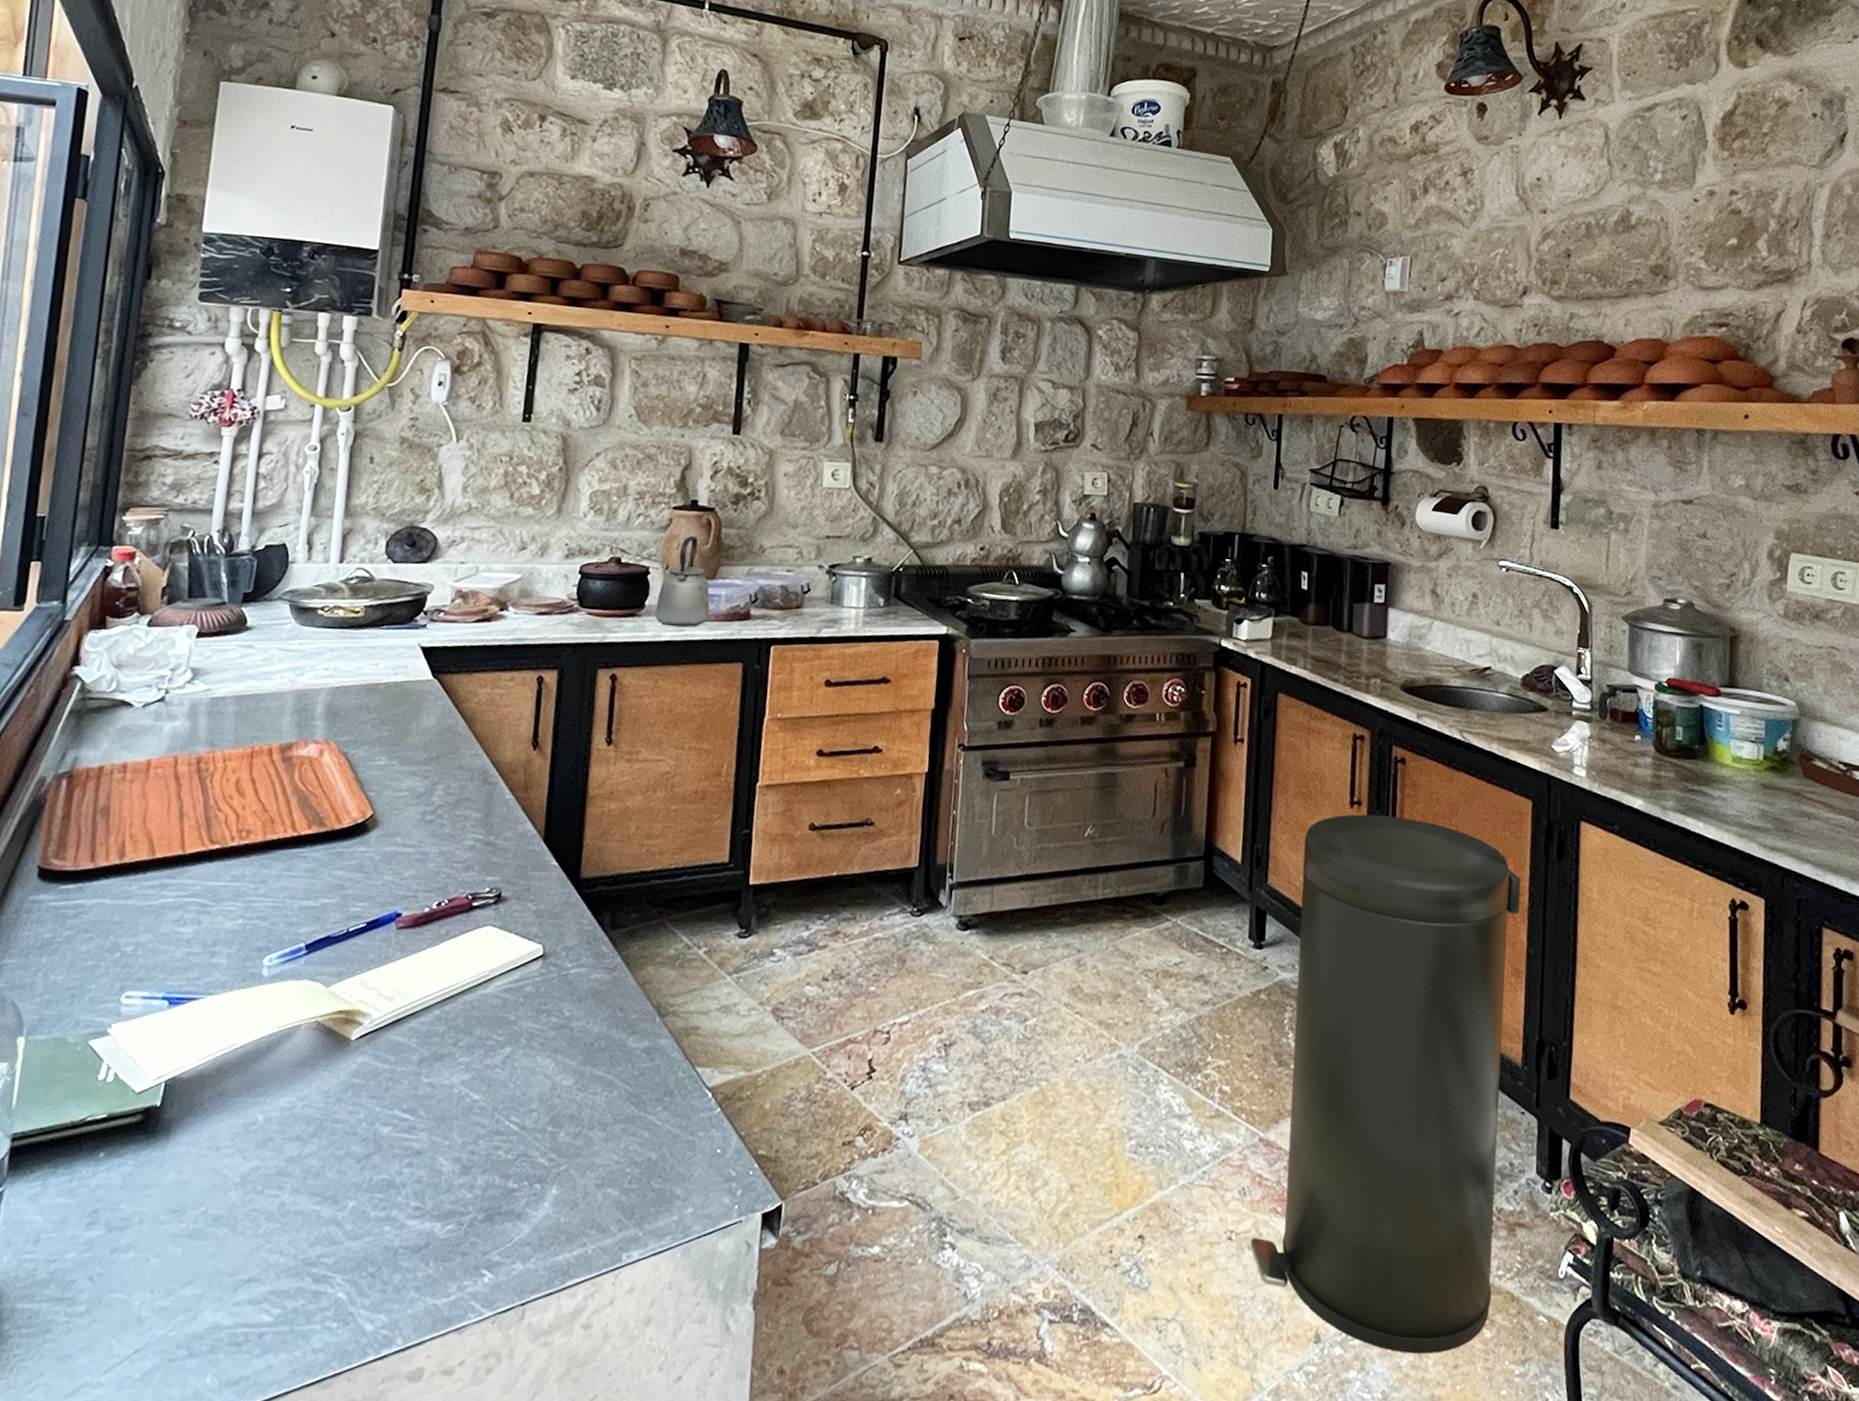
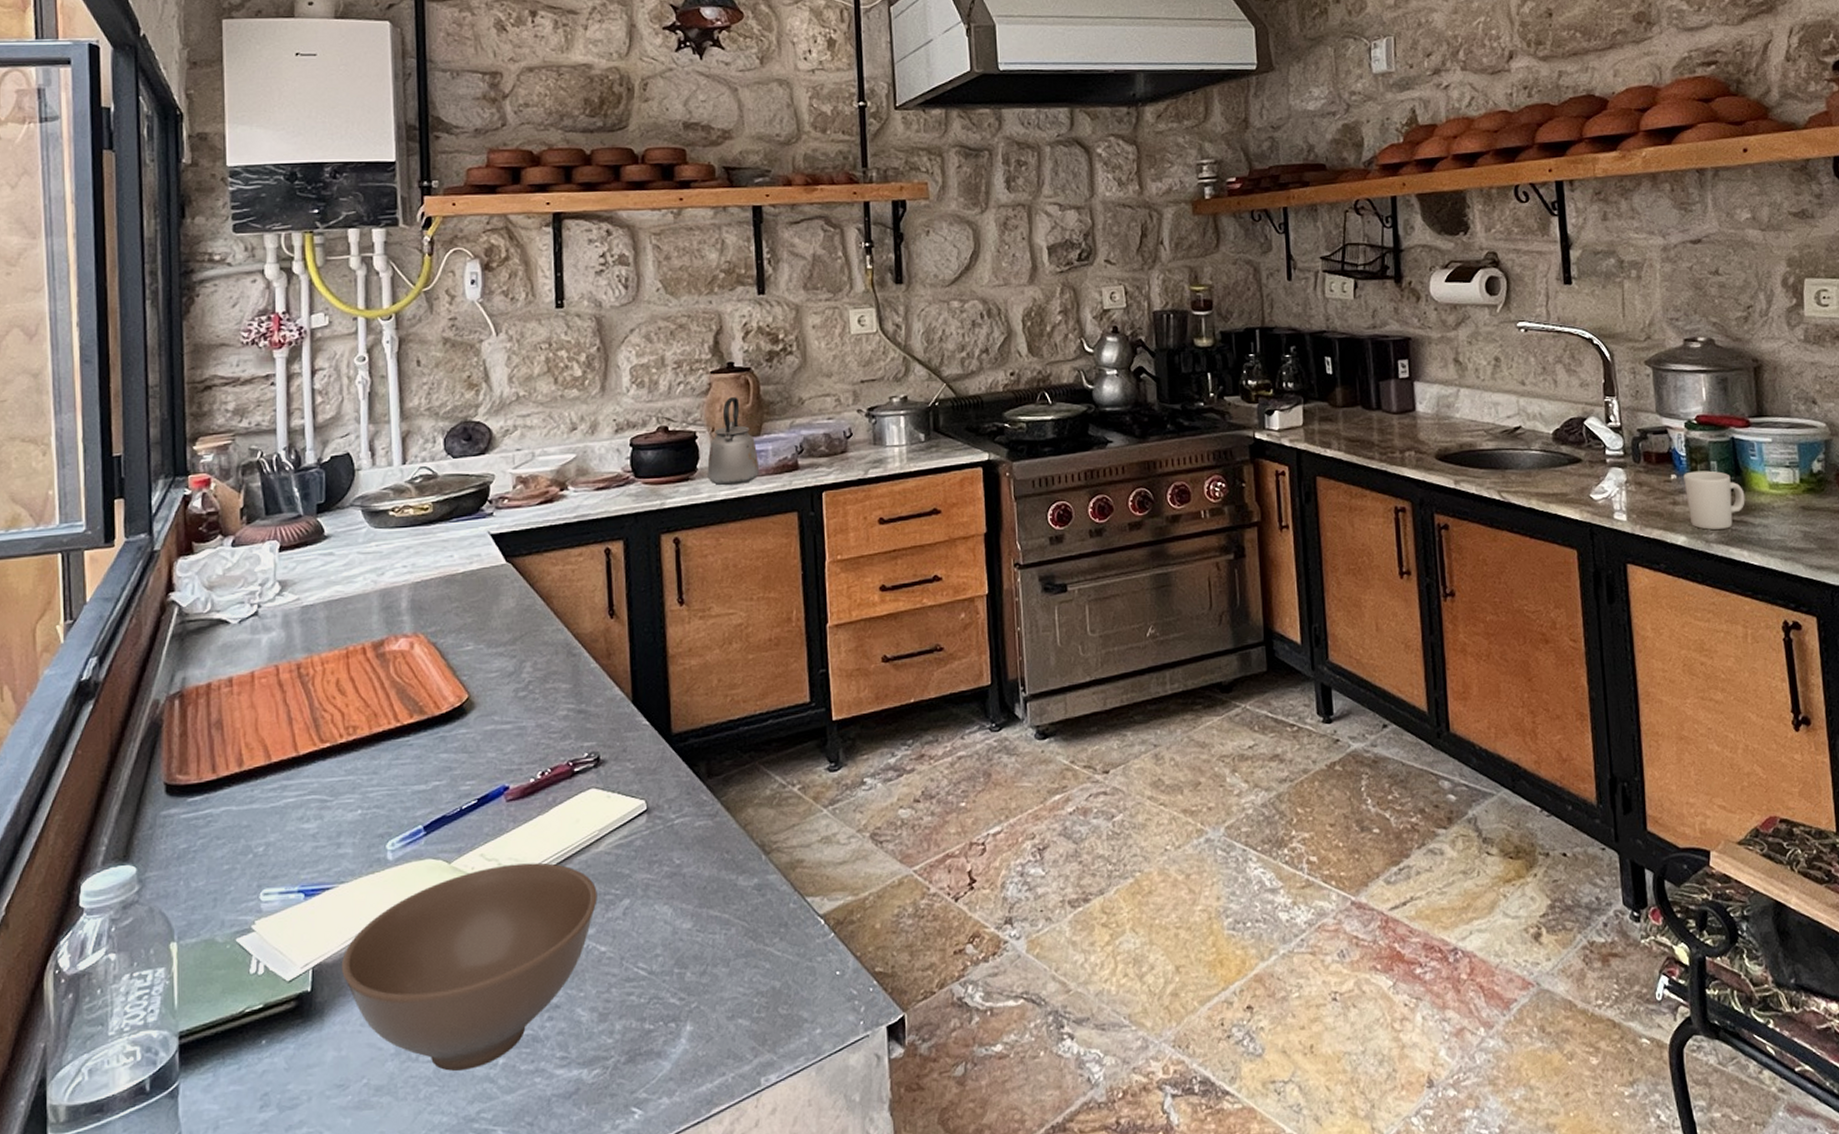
bowl: none [195,995,479,1209] -> present [341,862,597,1071]
pedal bin: present [1250,814,1521,1354] -> none [1355,581,1593,1088]
mug: none [1647,734,1707,798] -> present [1683,470,1745,530]

